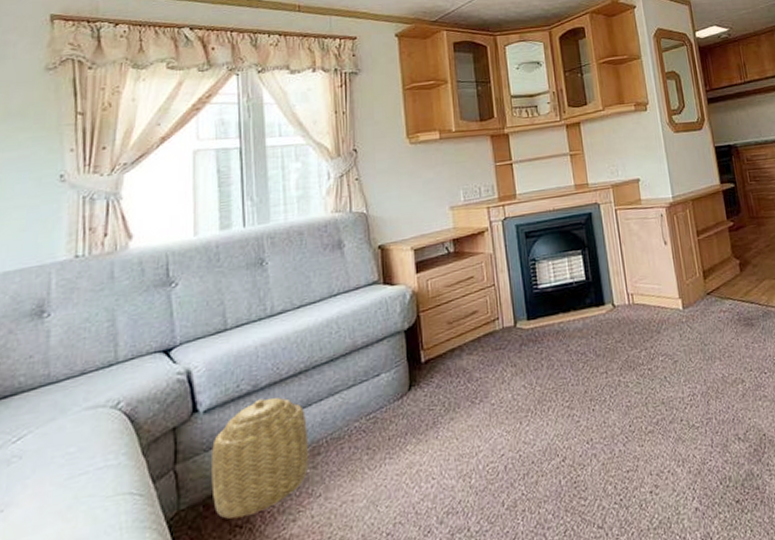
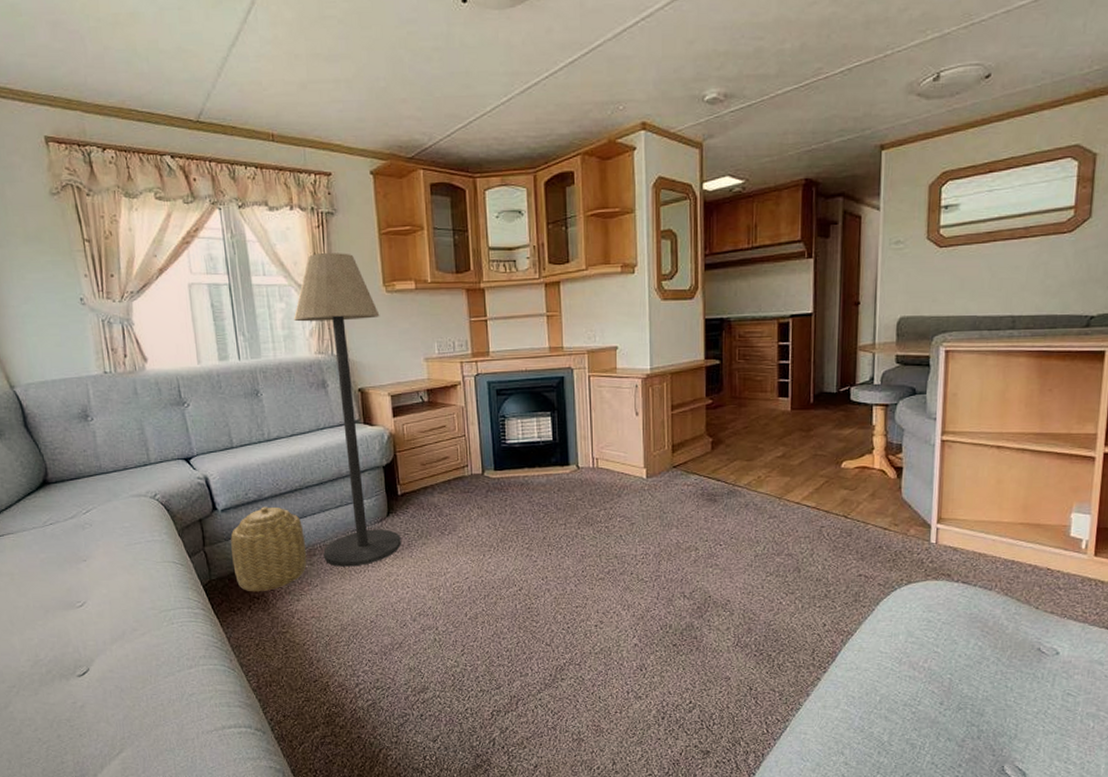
floor lamp: none [309,109,425,465] -> present [293,253,401,567]

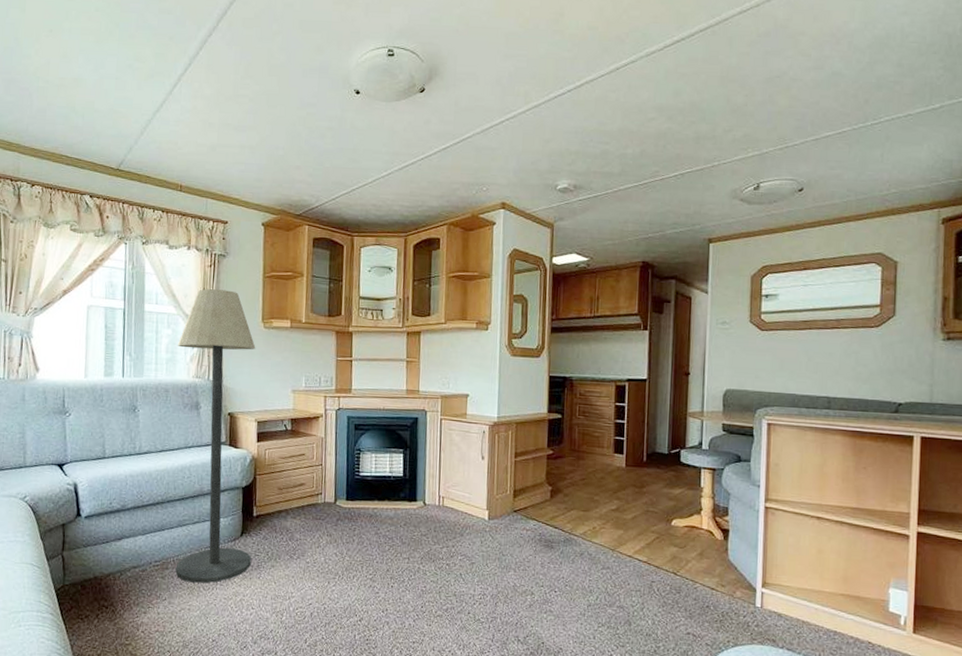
basket: present [230,506,307,592] -> none [87,517,160,601]

